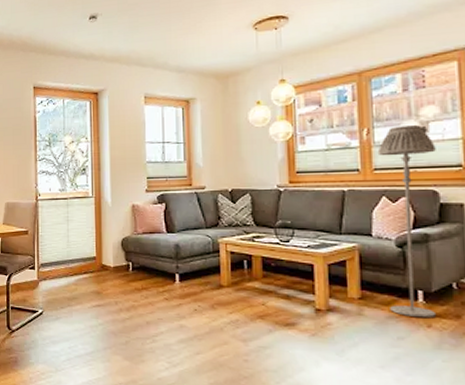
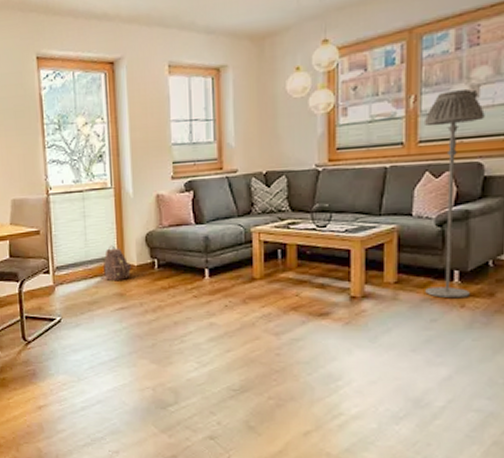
backpack: none [78,247,108,279] -> present [99,245,131,280]

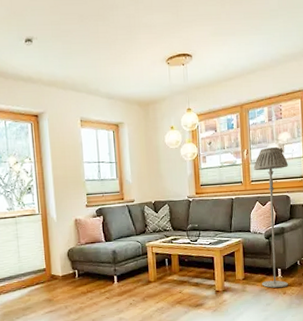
backpack: present [99,245,131,280] -> none [31,260,57,289]

